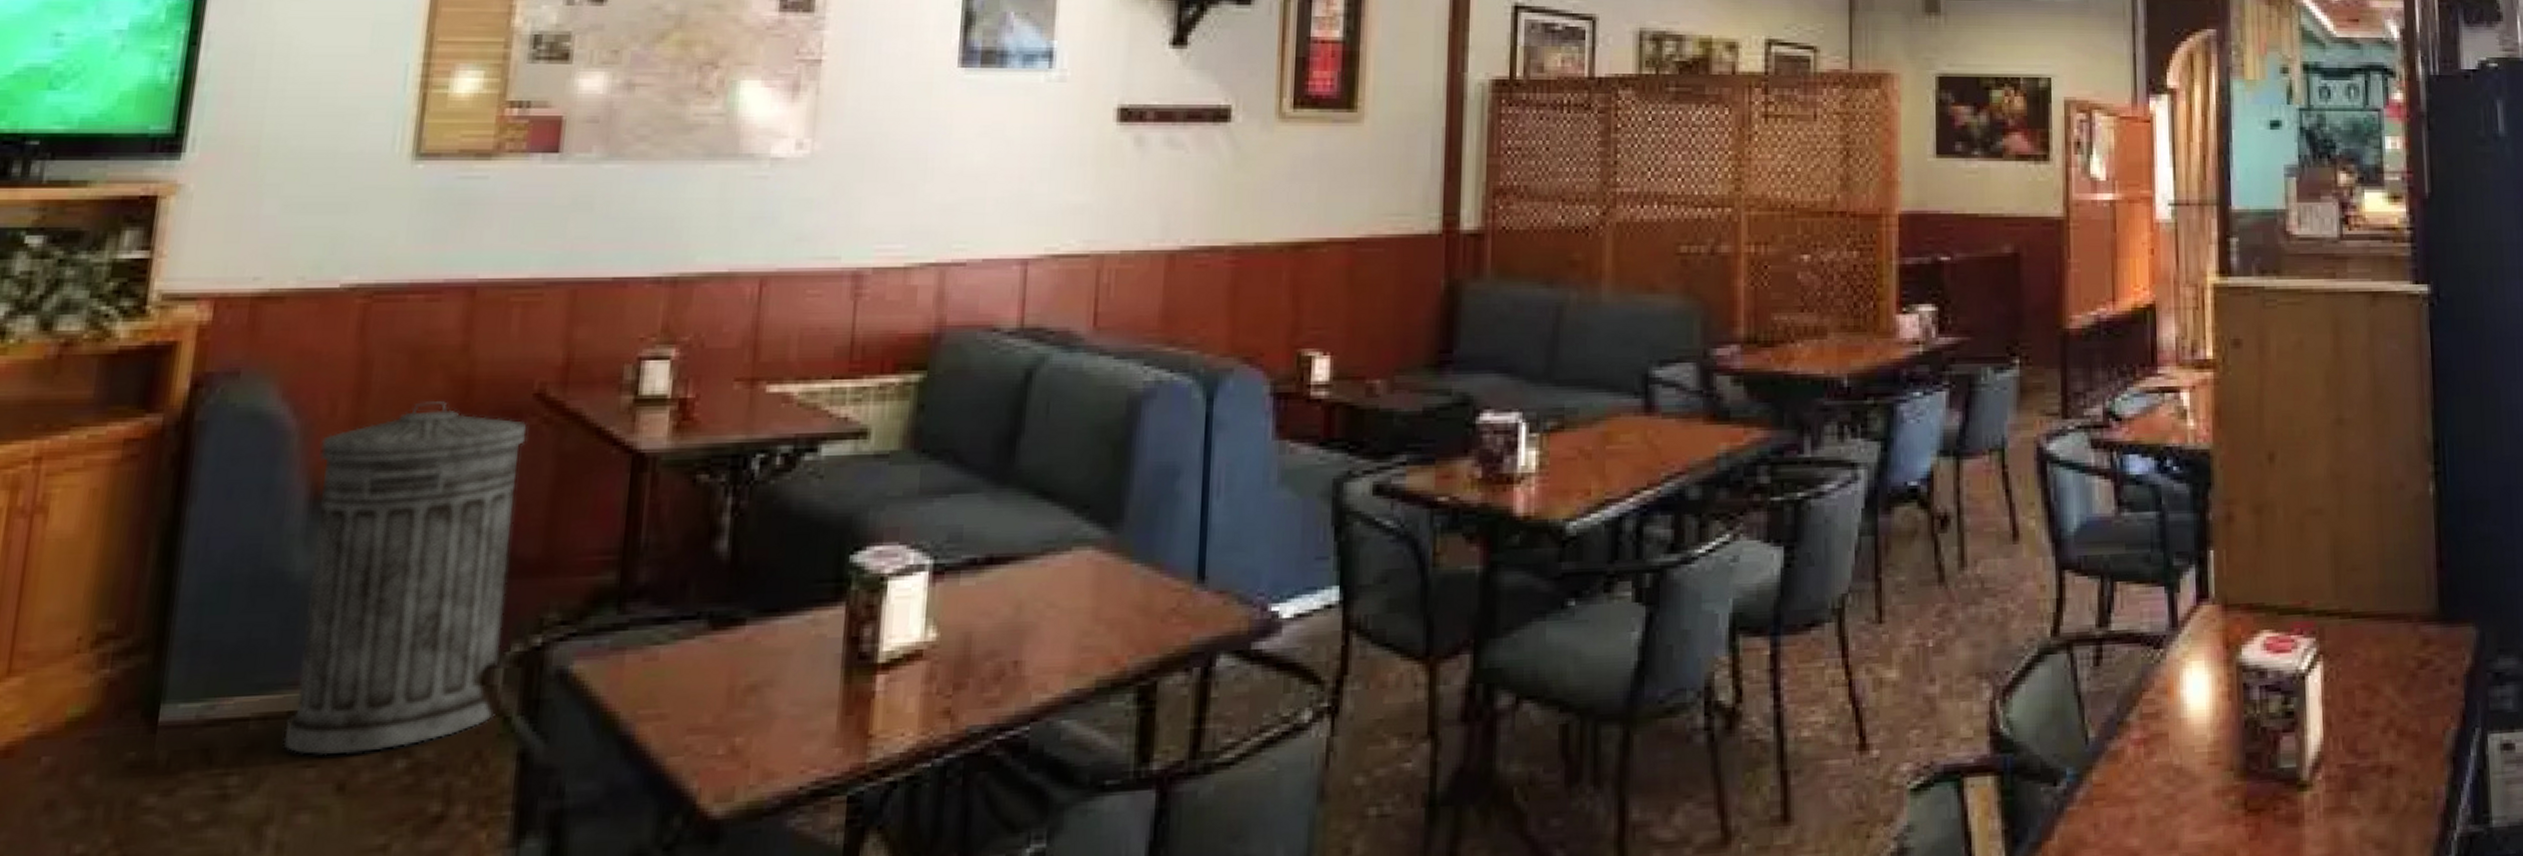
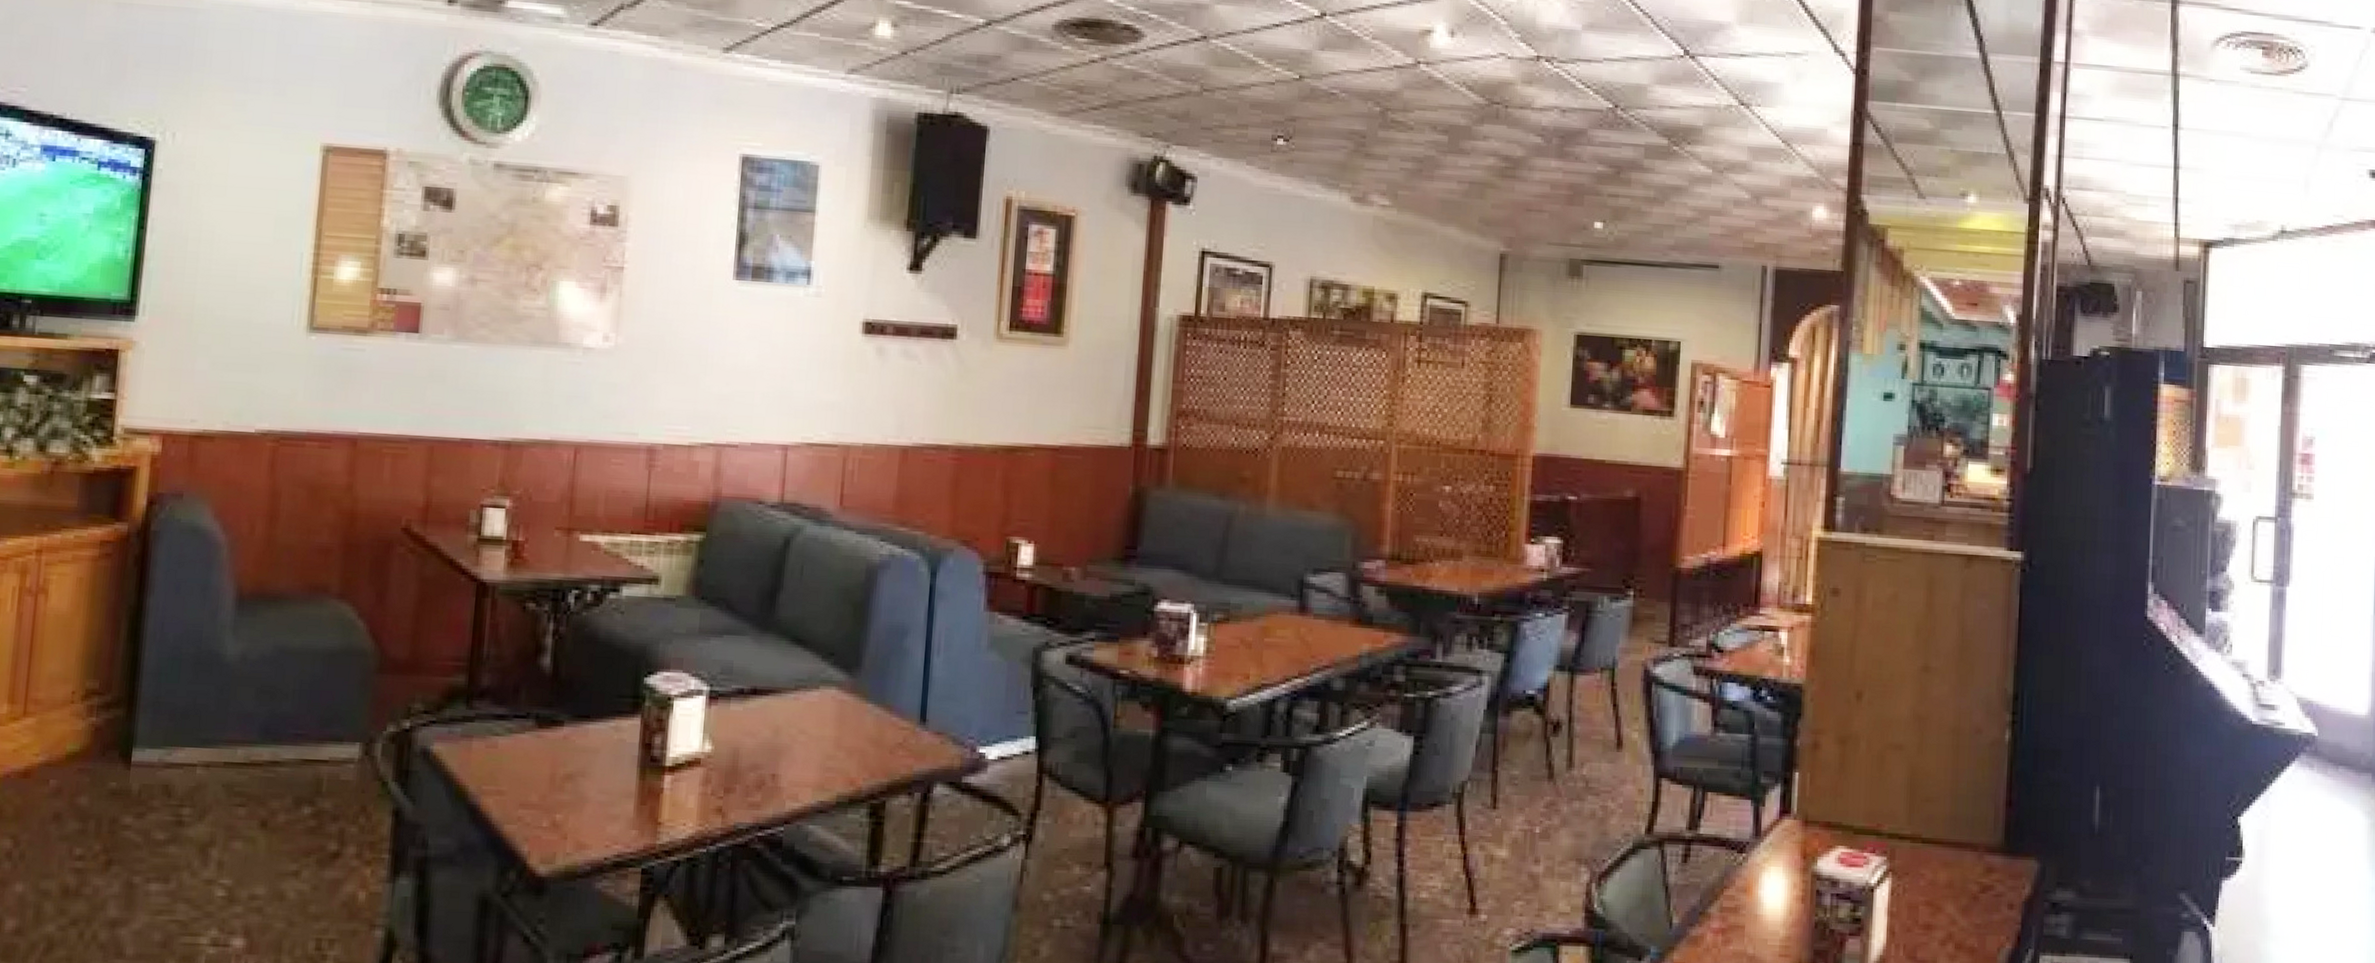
trash can: present [282,401,526,756] -> none [221,528,396,799]

